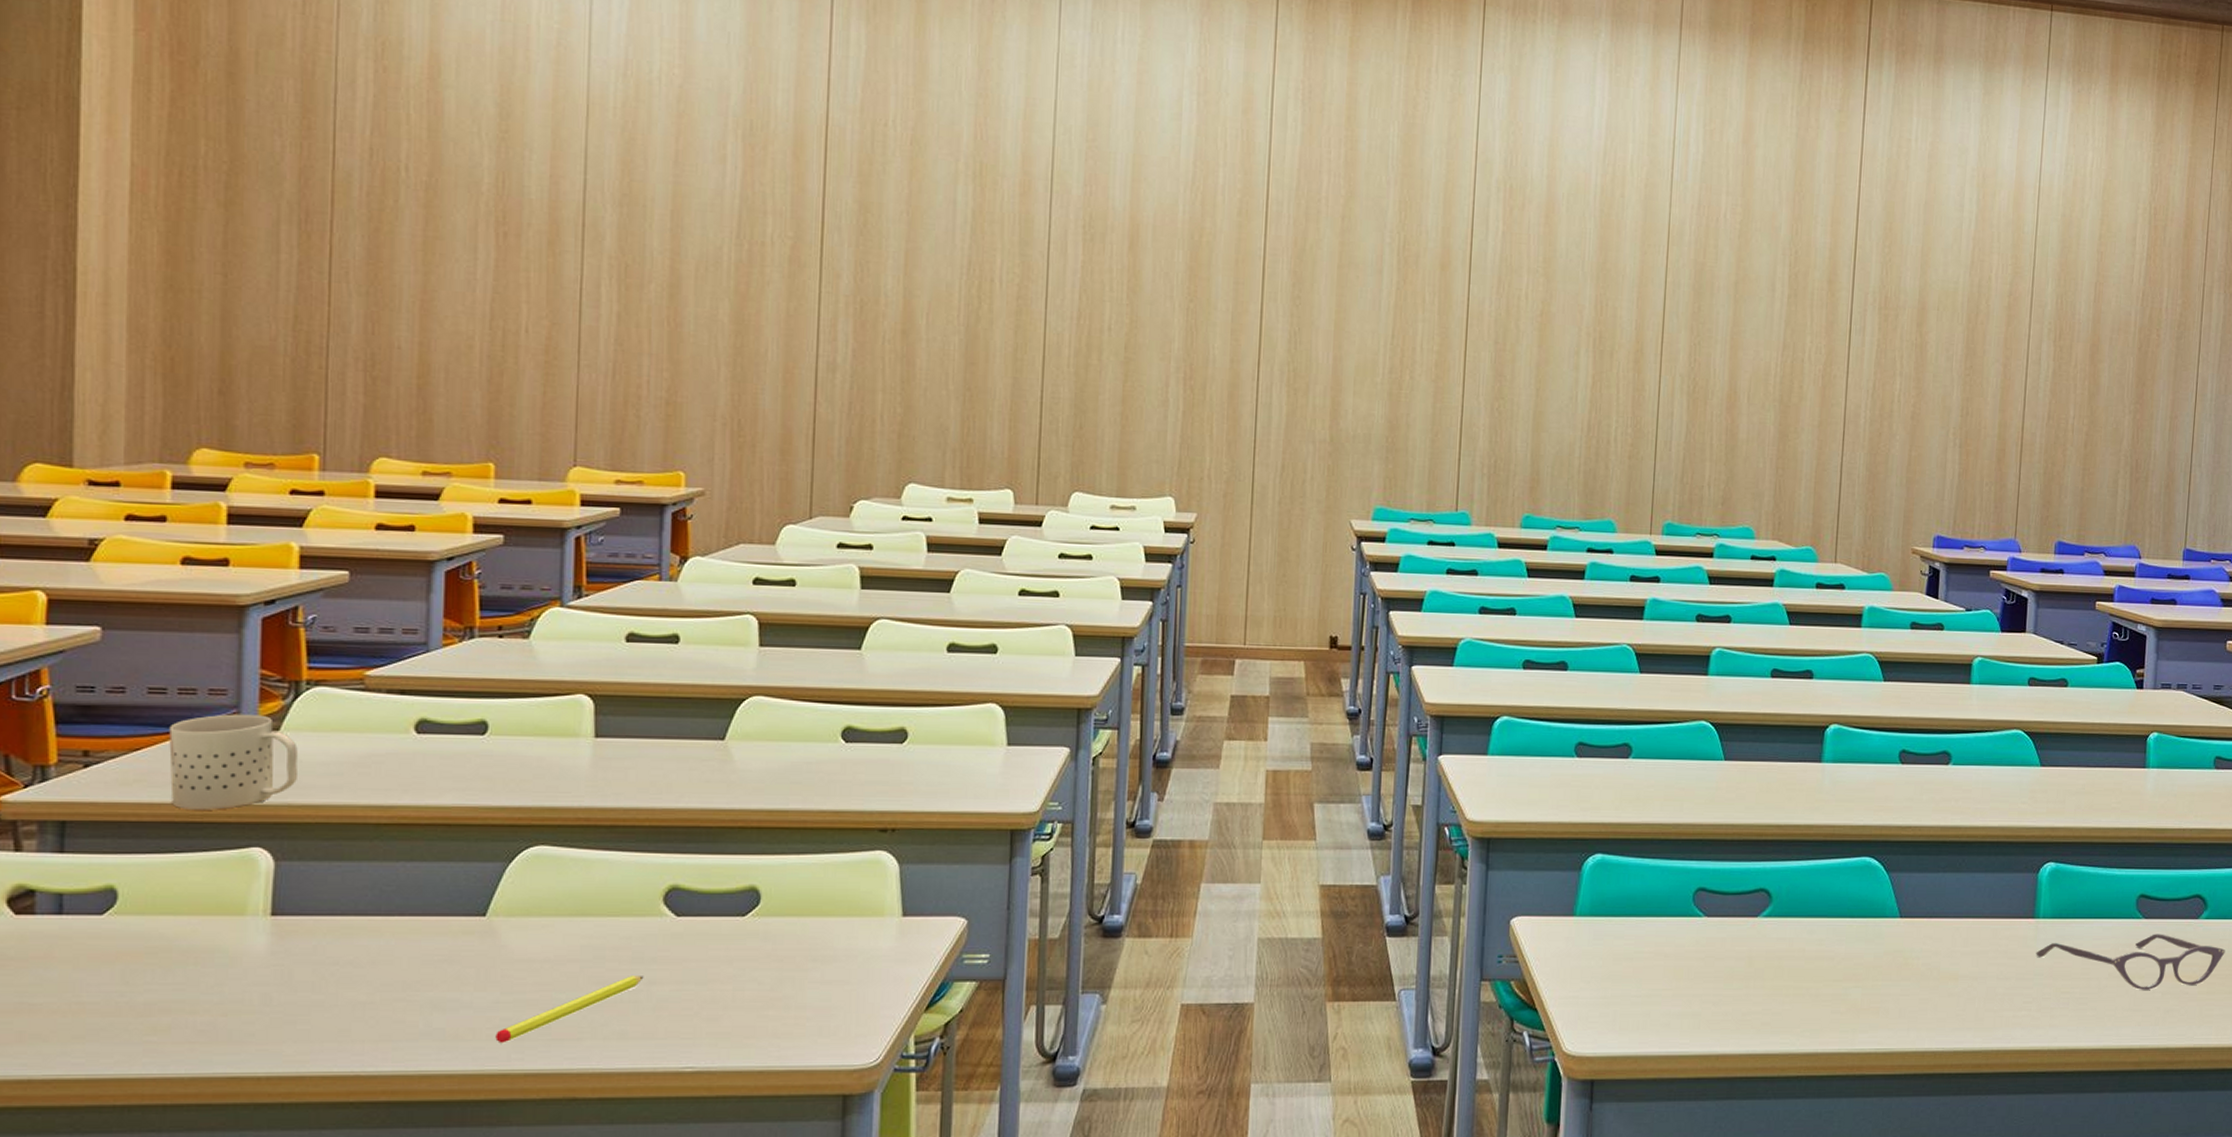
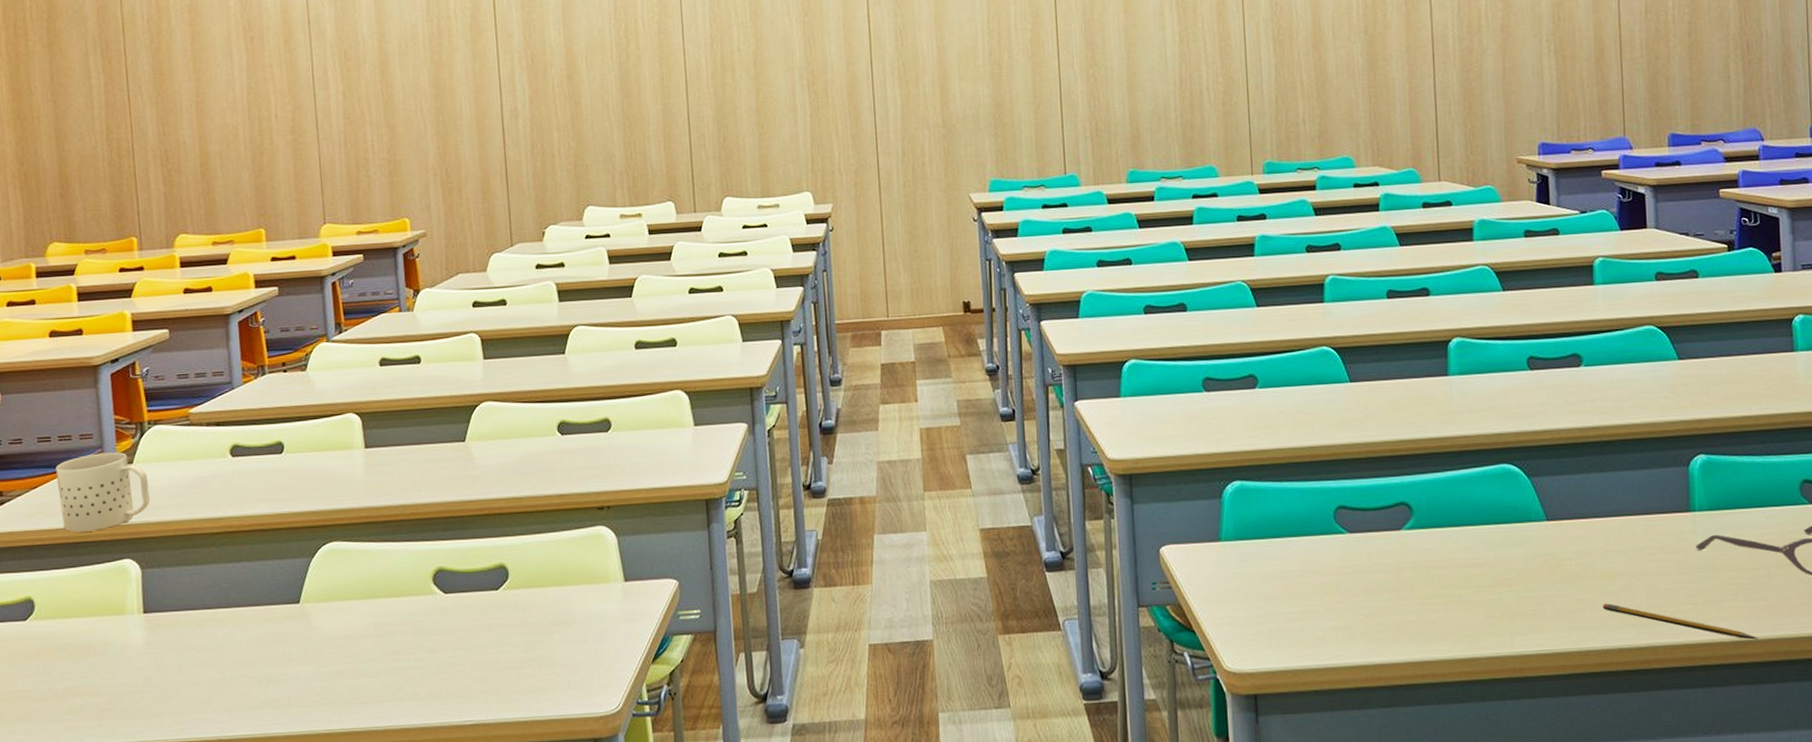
pencil: present [495,976,644,1043] -> none [318,645,425,708]
pencil: none [1943,1004,2083,1049] -> present [1603,603,1759,640]

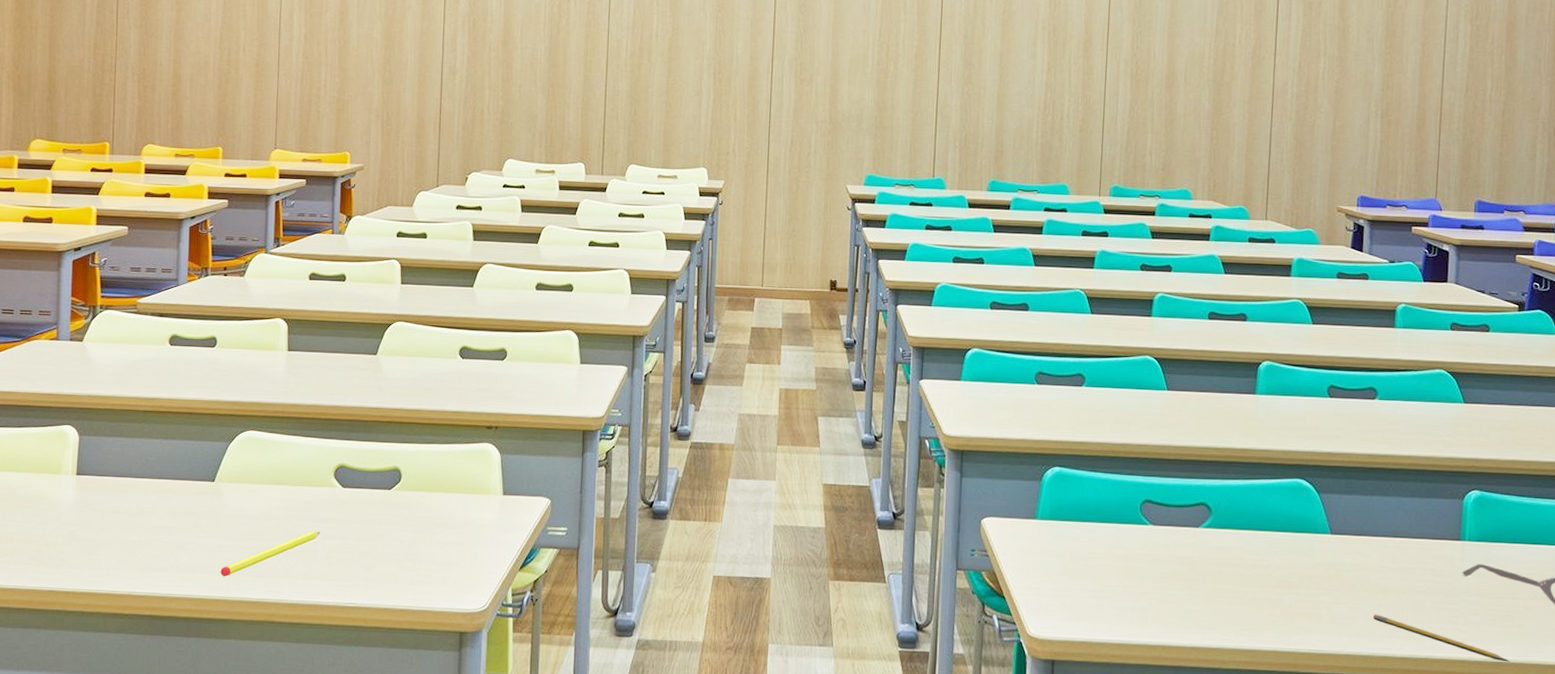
mug: present [56,452,150,533] -> none [14,329,94,398]
pencil: none [318,645,425,708] -> present [220,531,320,577]

